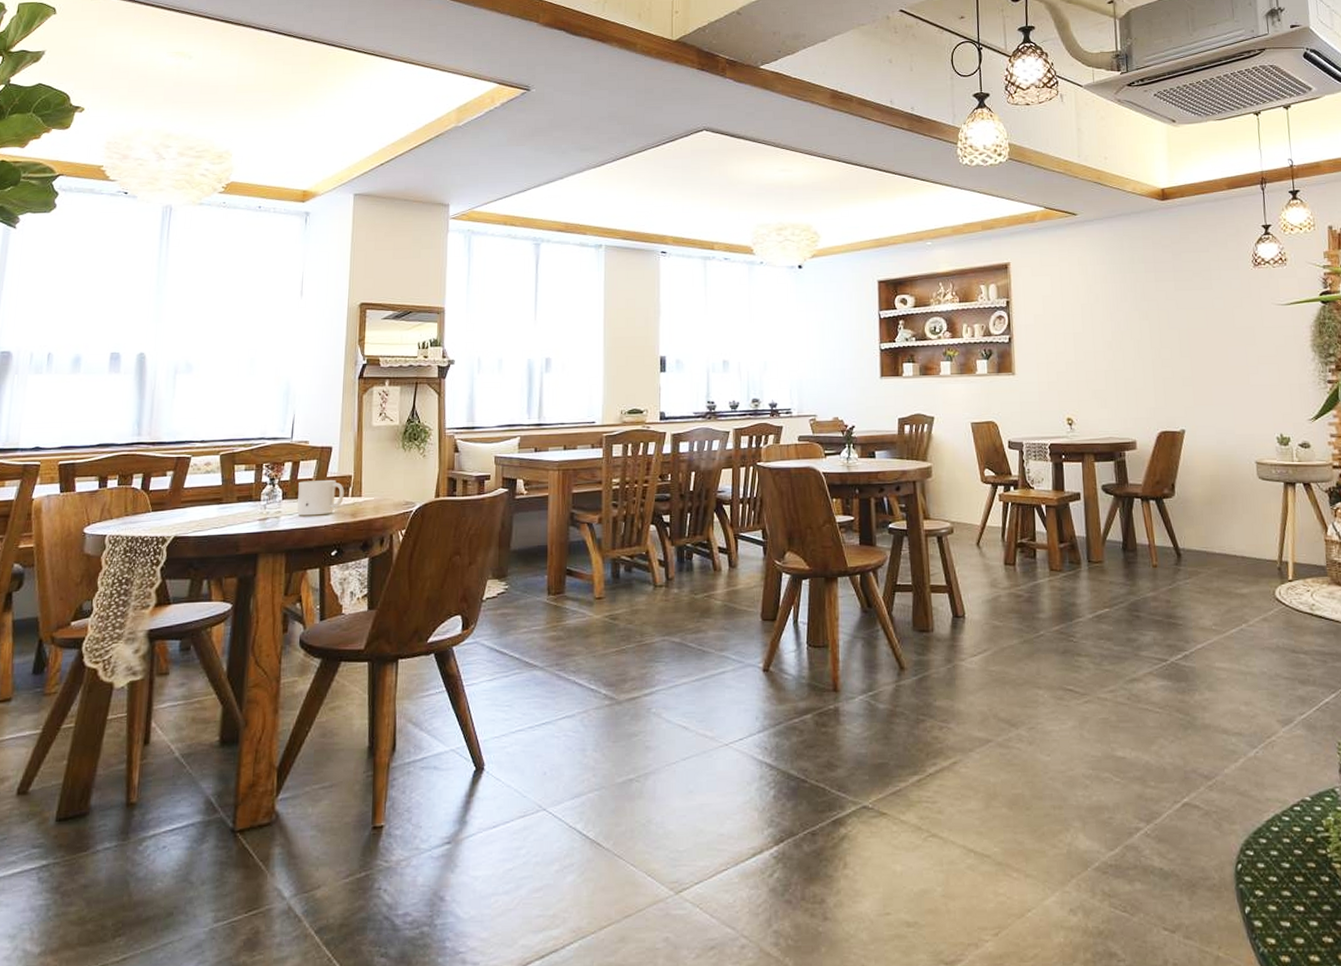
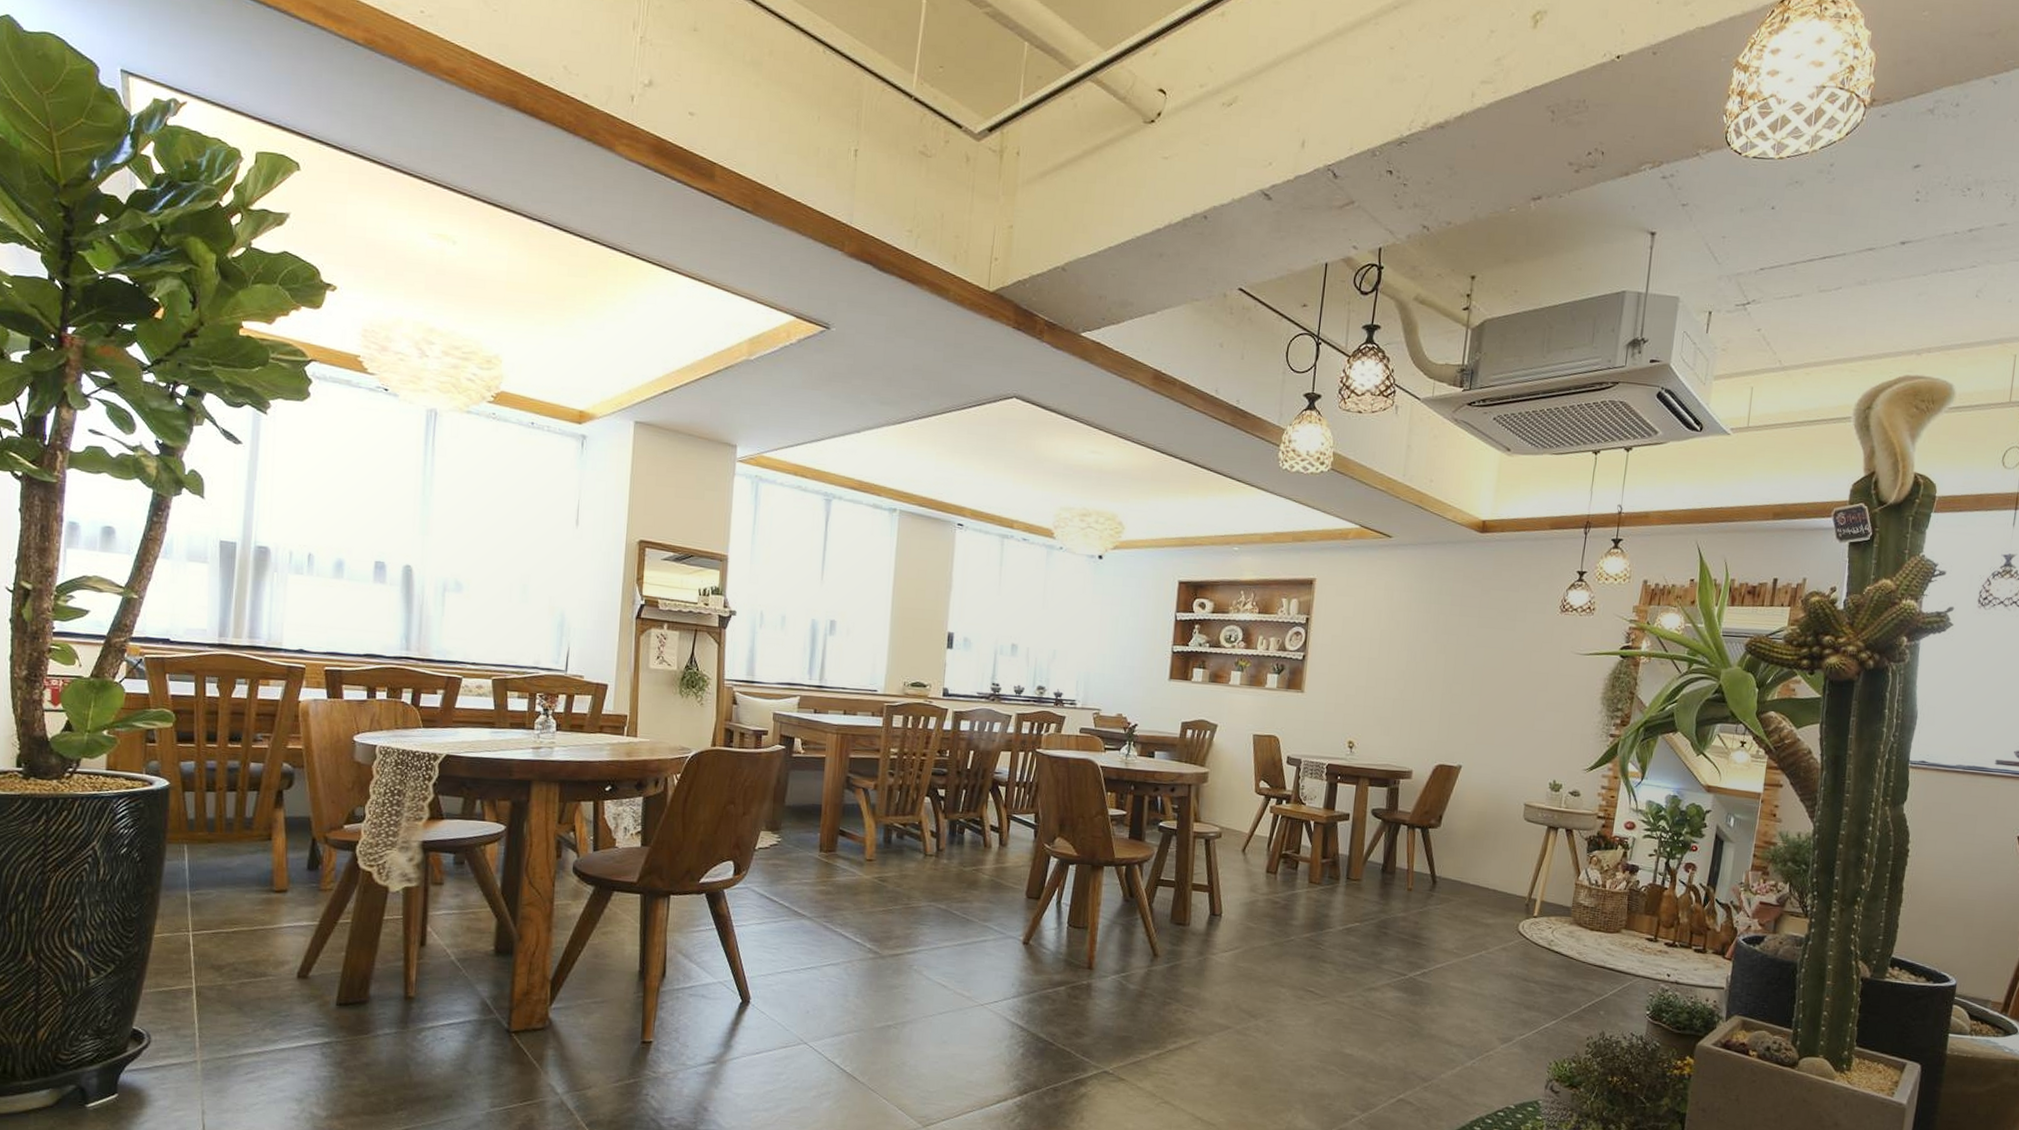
mug: present [297,479,344,517] -> none [571,715,619,751]

